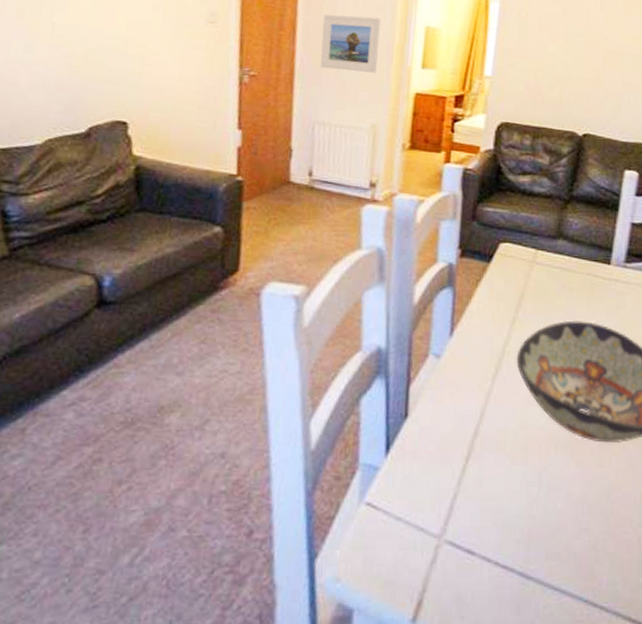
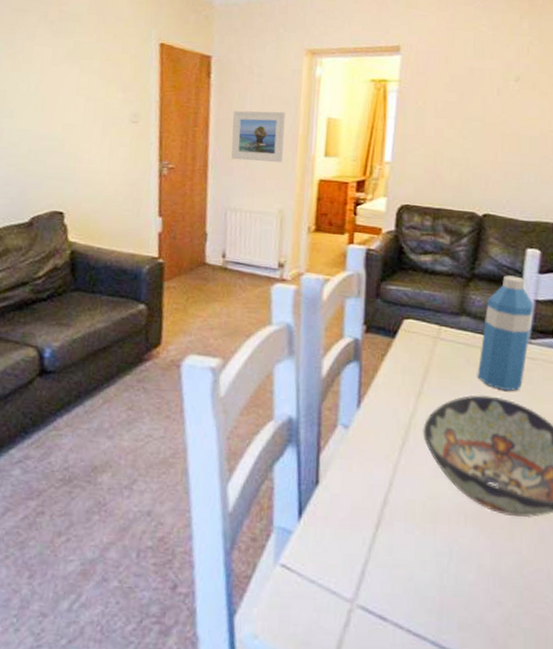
water bottle: none [572,197,630,316] -> present [477,275,534,391]

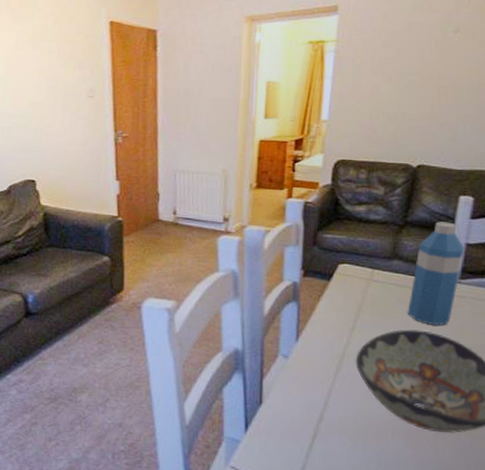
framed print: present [231,110,285,162] -> none [178,78,227,127]

